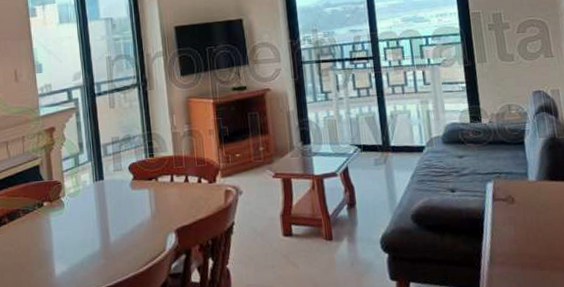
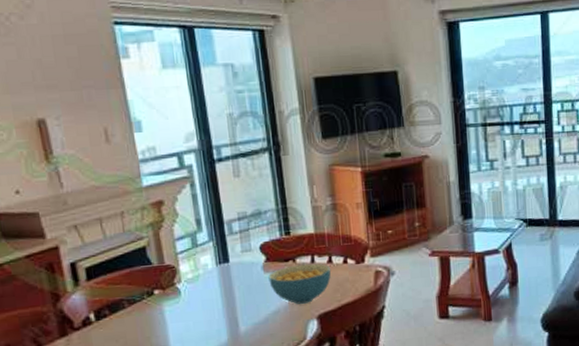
cereal bowl: none [135,182,188,218] -> present [268,263,332,304]

